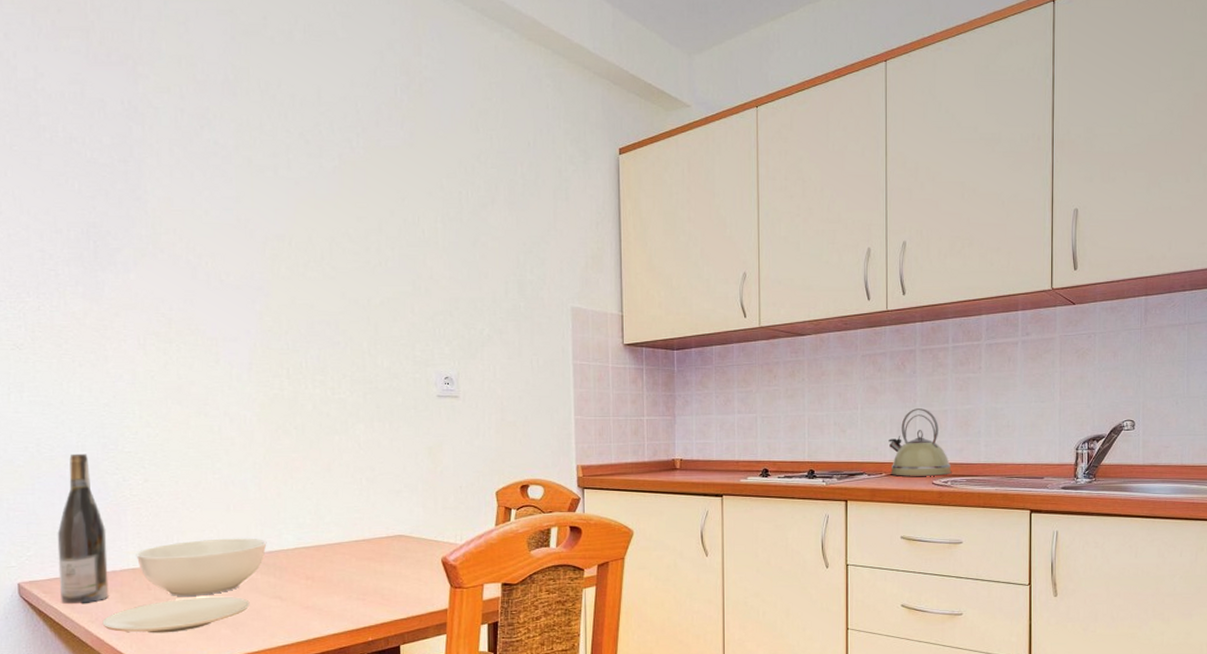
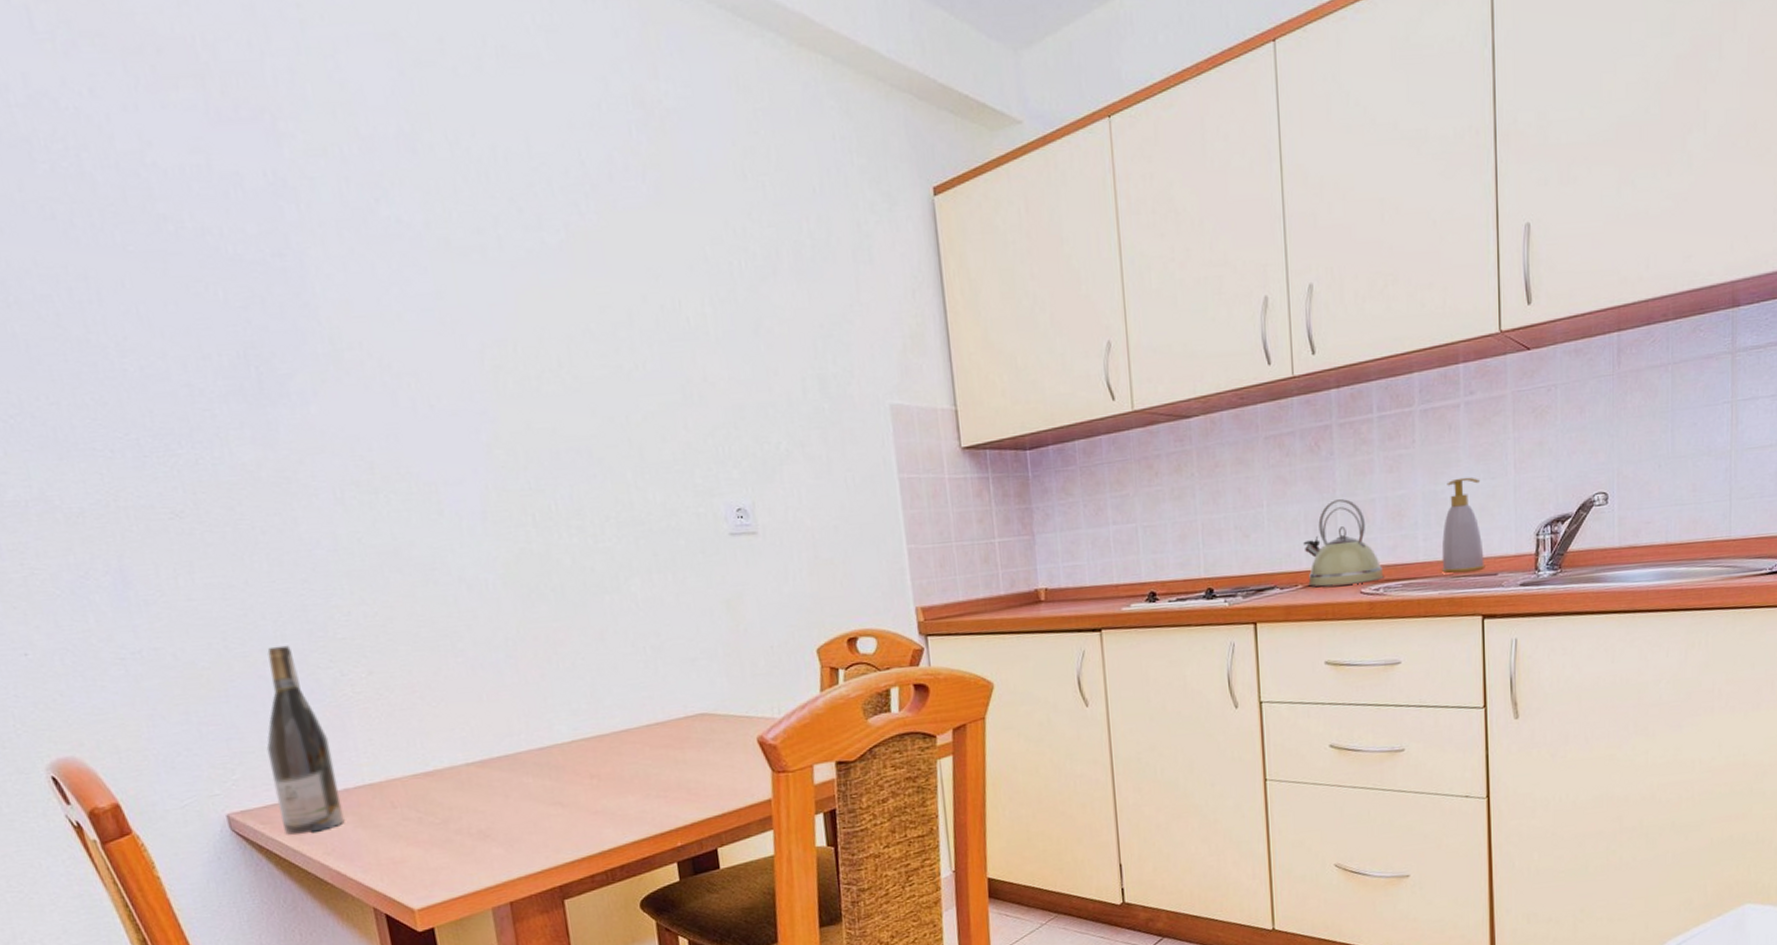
plate: present [102,596,250,634] -> none [340,807,524,863]
bowl: present [136,538,267,596] -> none [371,733,536,813]
soap bottle: none [999,399,1034,475] -> present [1441,477,1486,574]

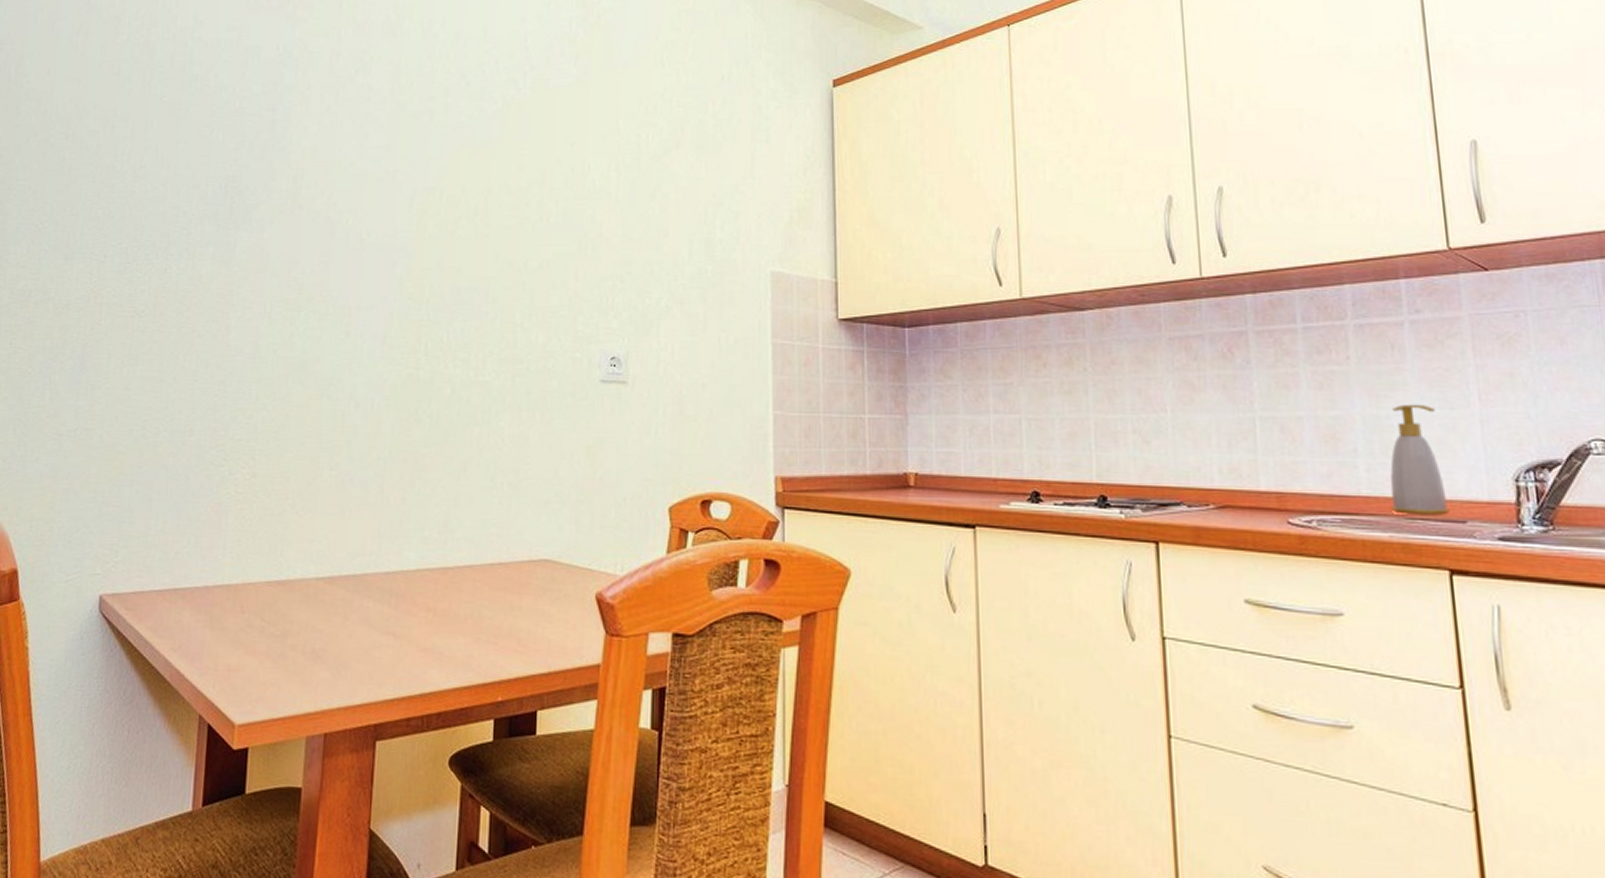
wine bottle: present [266,645,345,835] -> none [142,439,204,626]
kettle: present [1303,499,1385,588] -> none [1215,413,1319,513]

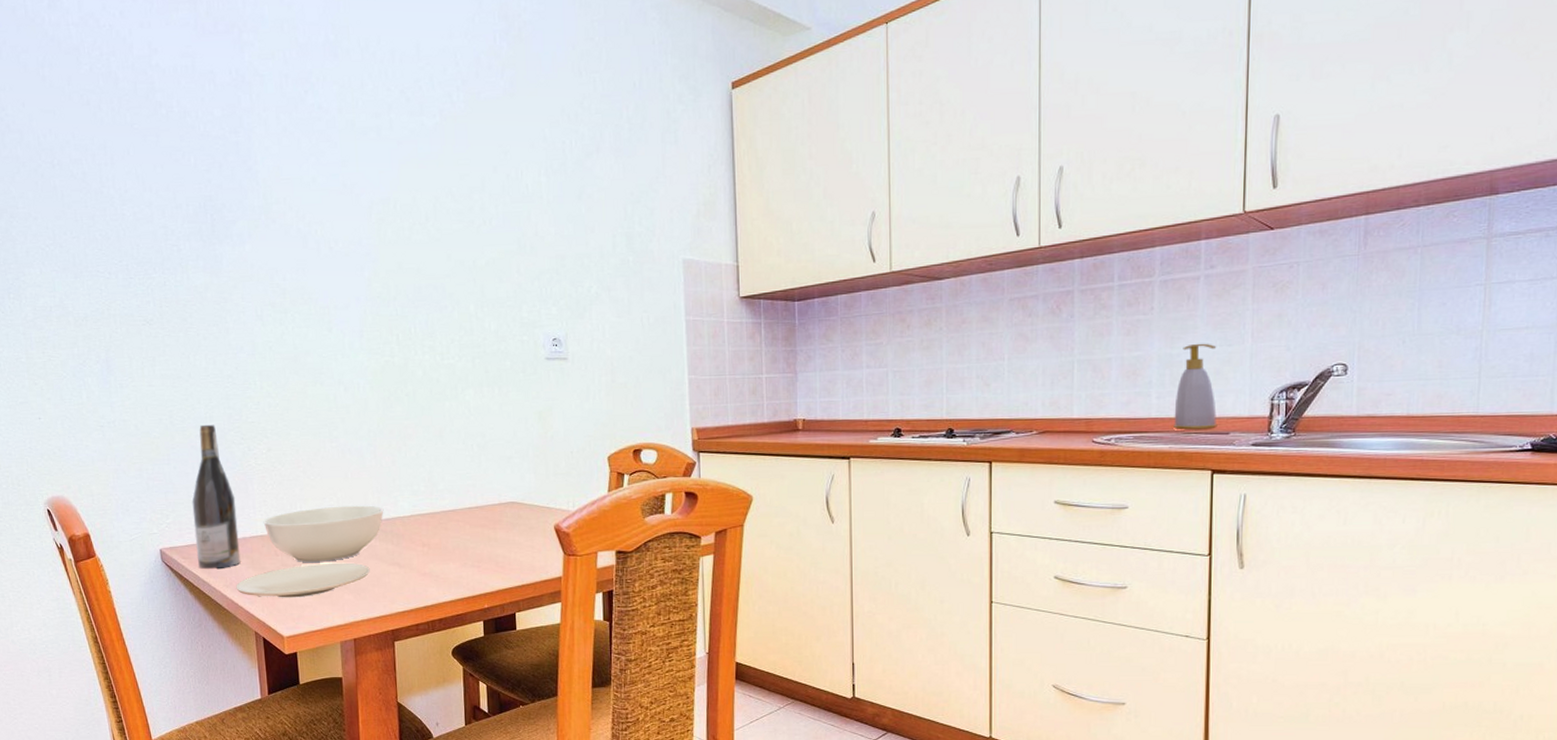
wine bottle: none [142,439,204,626] -> present [192,424,241,570]
plate: none [185,626,357,672] -> present [236,562,370,598]
bowl: none [232,552,384,625] -> present [263,505,384,562]

